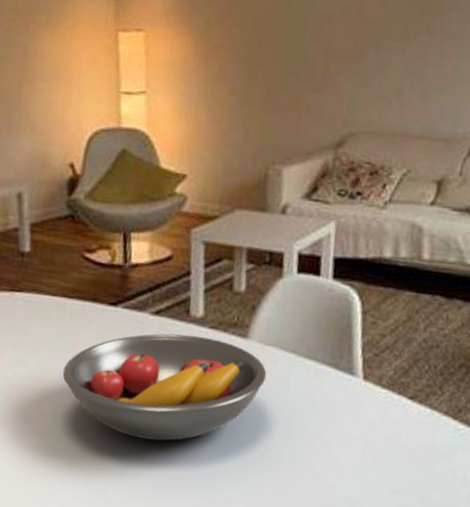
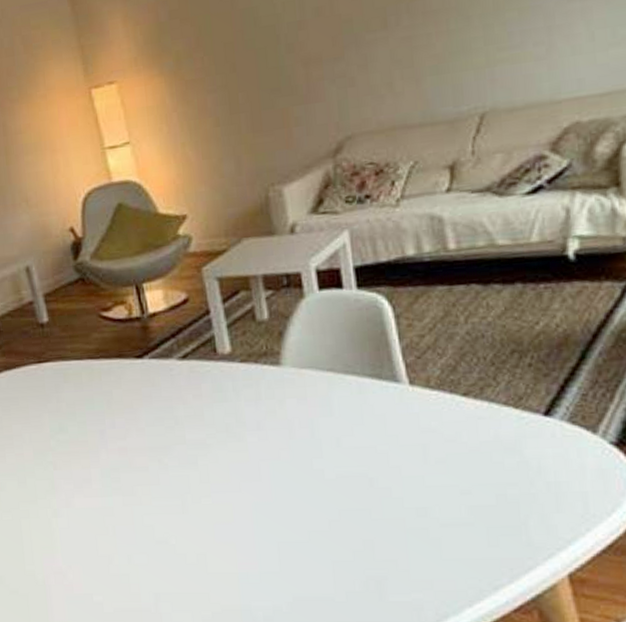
fruit bowl: present [62,333,267,441] -> none [103,372,308,483]

